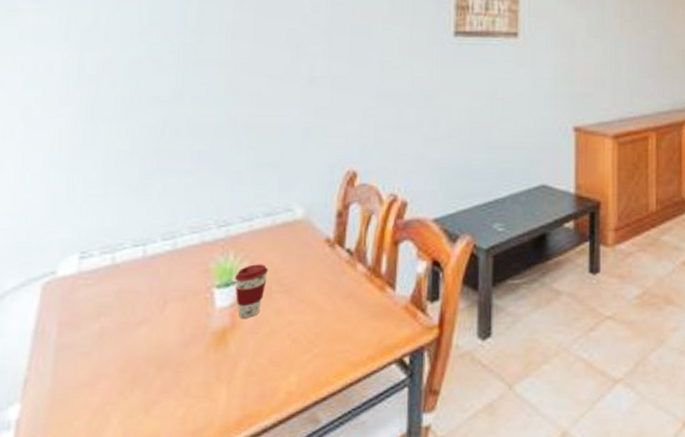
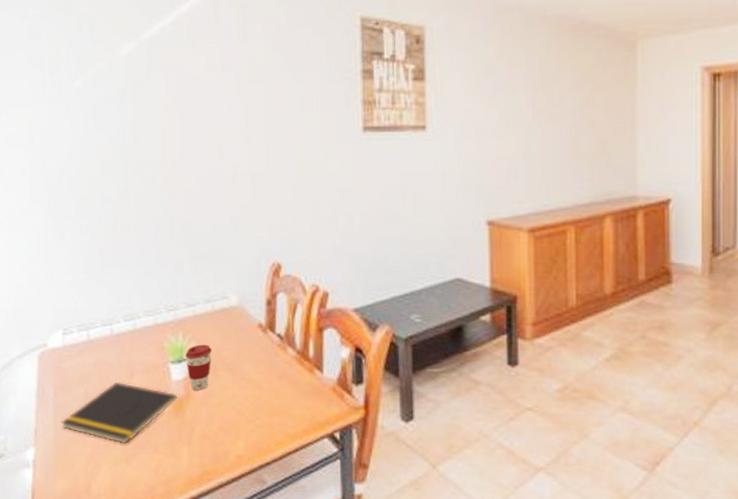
notepad: none [62,312,221,390] -> present [61,381,178,444]

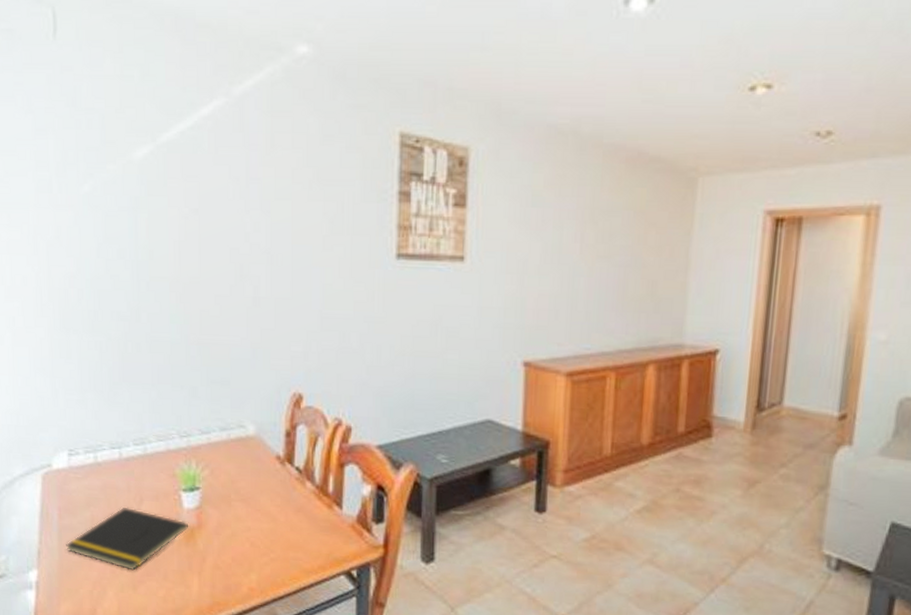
coffee cup: present [185,344,212,391] -> none [198,473,226,521]

